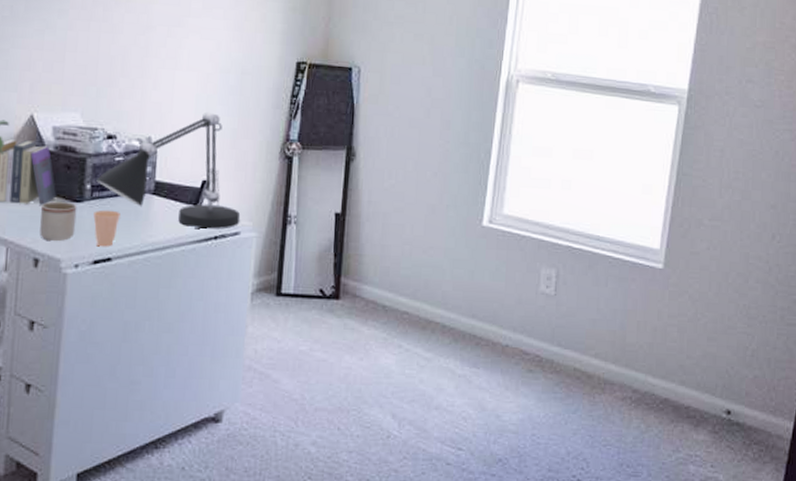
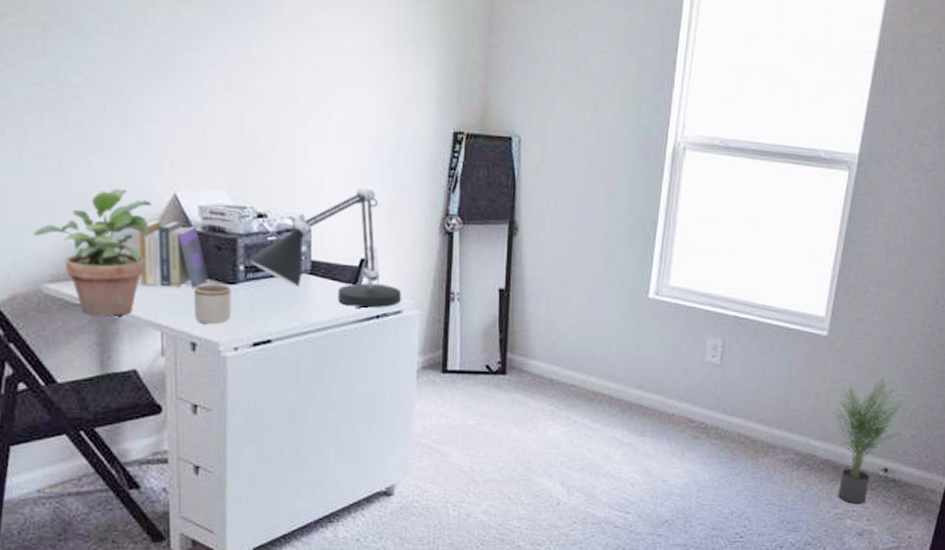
cup: present [93,210,120,247] -> none [249,291,277,329]
potted plant: none [671,311,751,448] -> present [833,375,910,504]

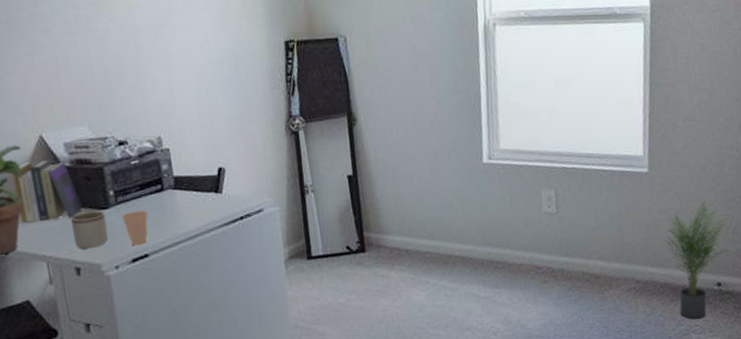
desk lamp: present [249,187,402,308] -> none [117,103,262,213]
cup: none [249,291,277,329] -> present [122,210,148,246]

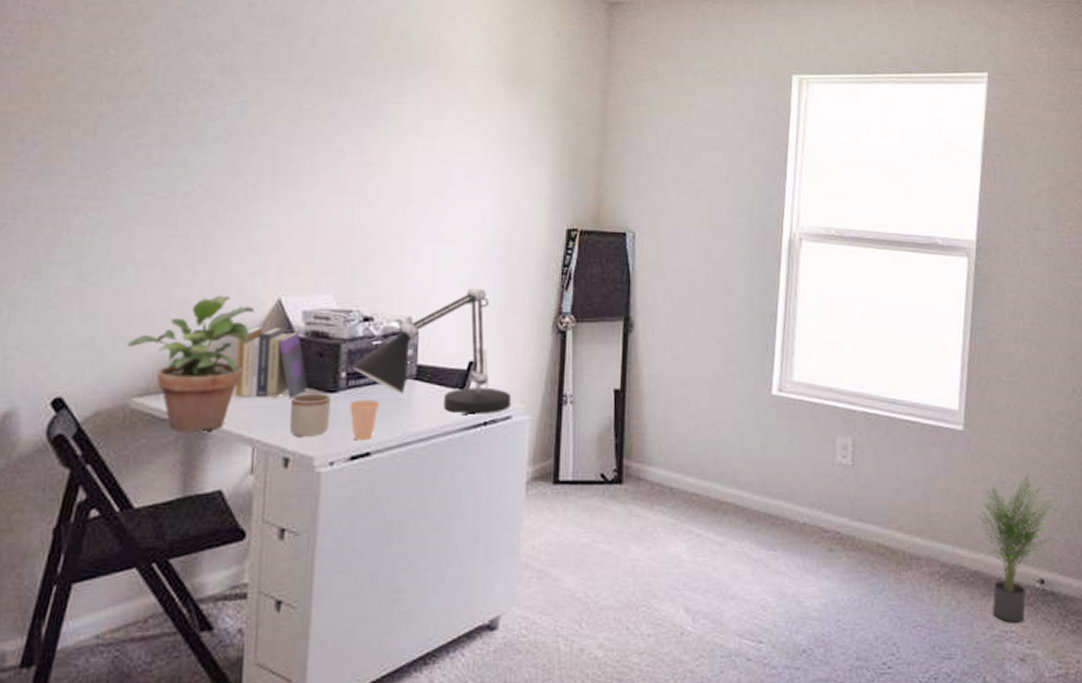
desk lamp: none [117,103,262,213] -> present [352,287,512,414]

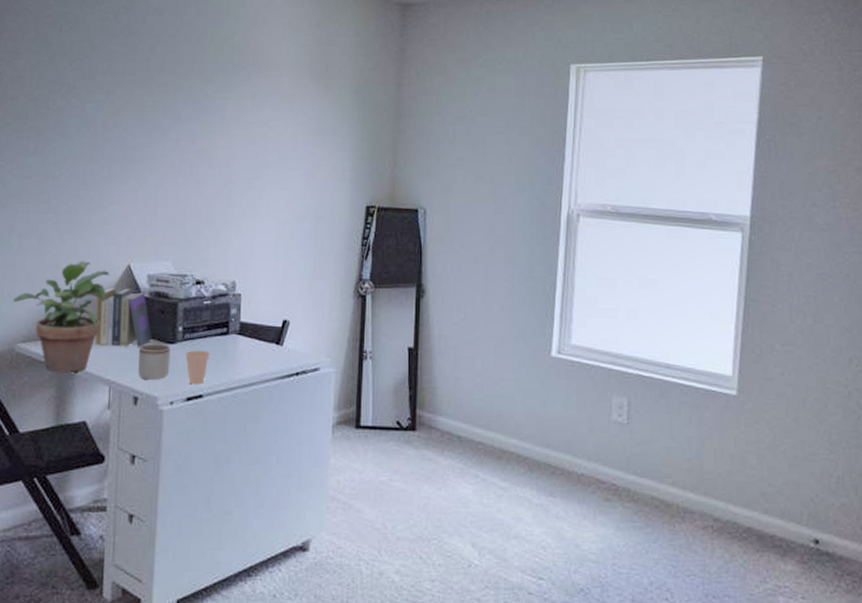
desk lamp: present [352,287,512,414] -> none [187,256,320,366]
potted plant: present [978,472,1059,623] -> none [751,437,834,579]

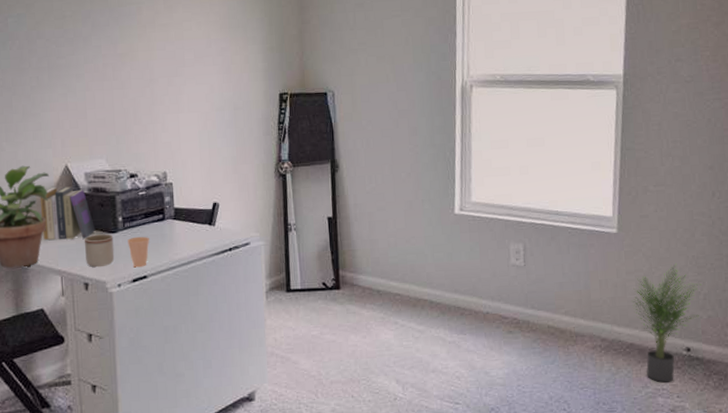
potted plant: none [751,437,834,579] -> present [632,263,702,383]

